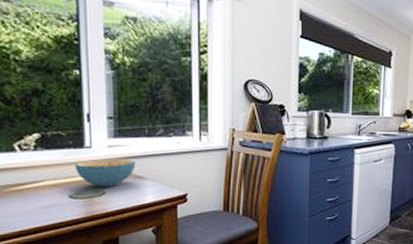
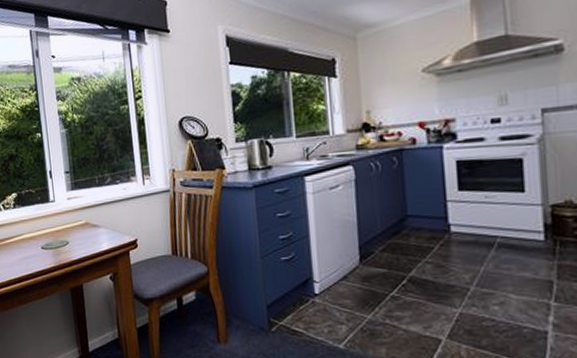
cereal bowl: present [75,159,136,188] -> none [44,209,91,238]

